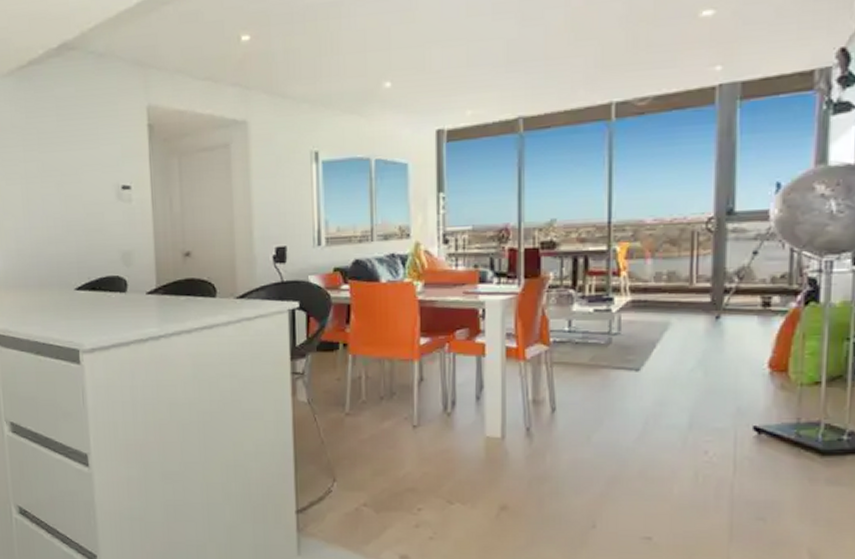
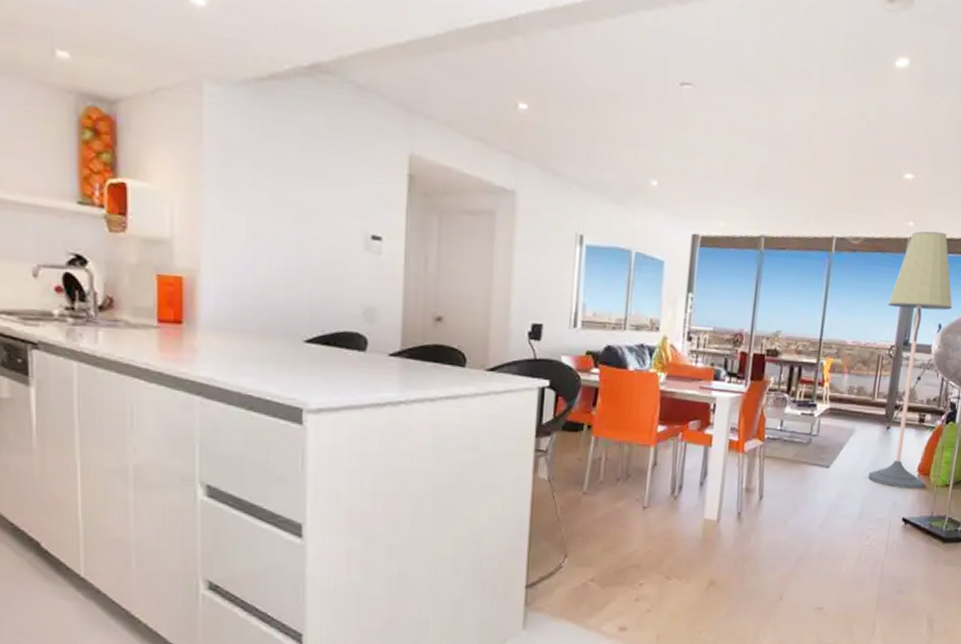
floor lamp: none [695,70,795,390] -> present [868,231,953,489]

